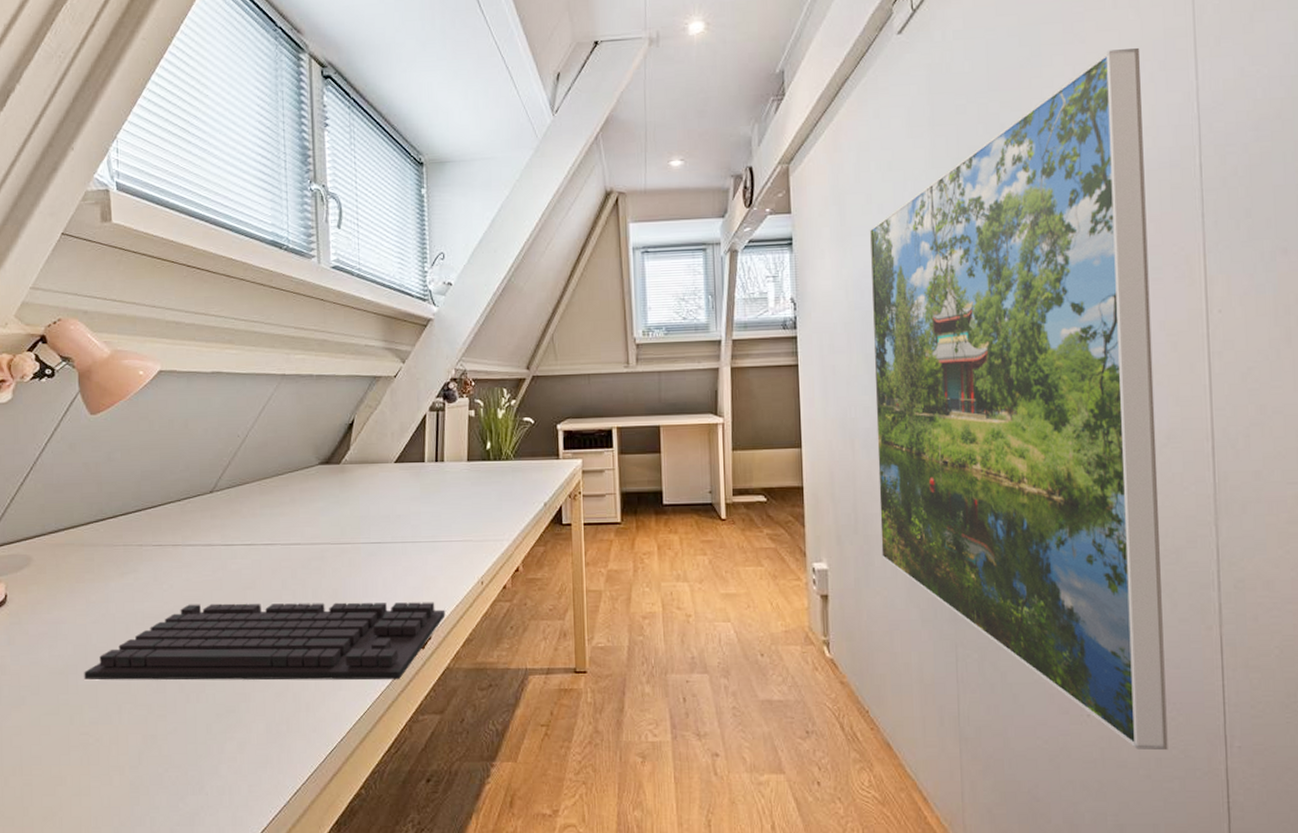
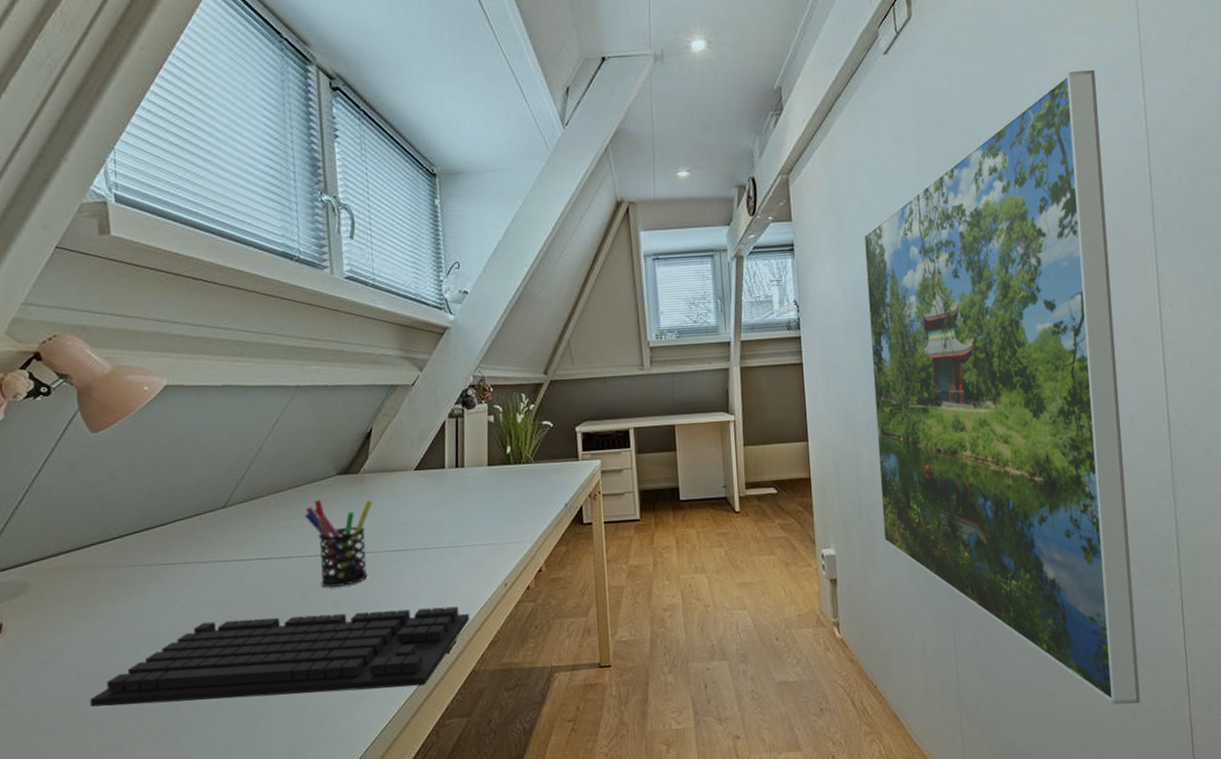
pen holder: none [287,488,353,576] -> present [304,499,373,587]

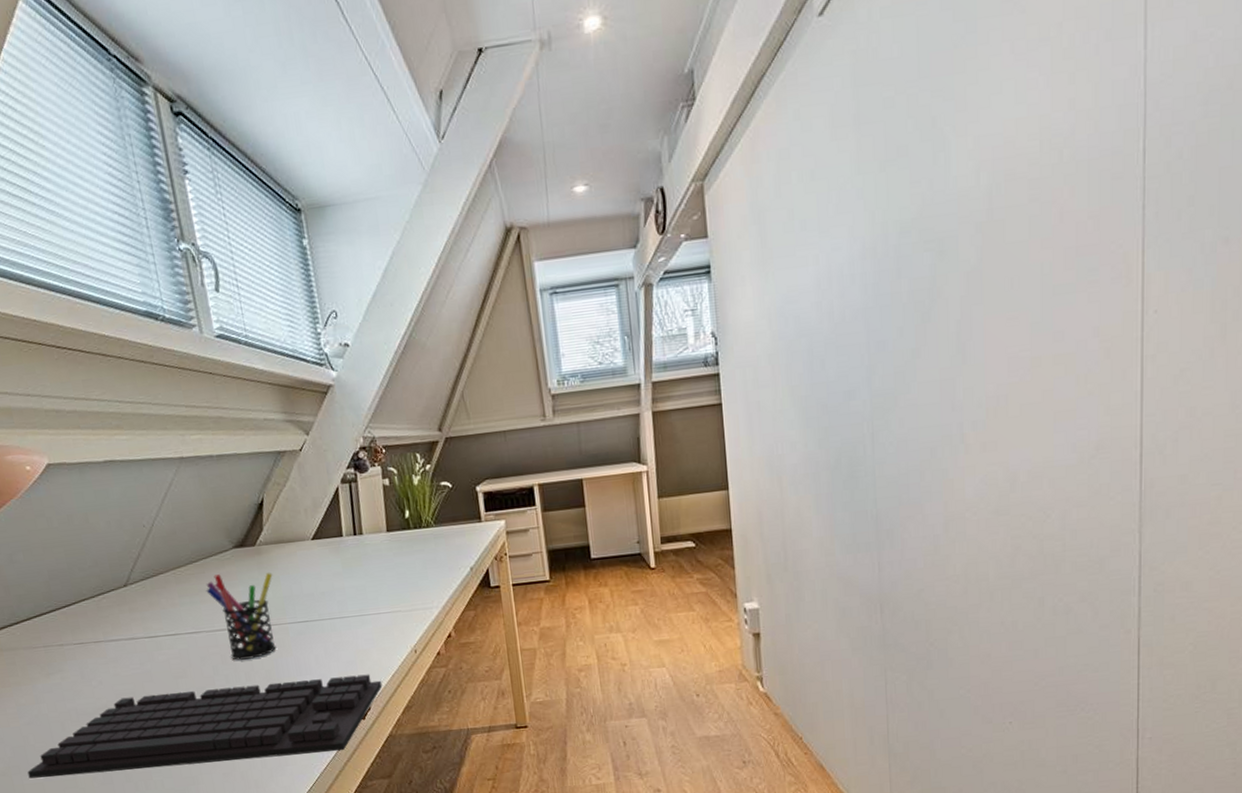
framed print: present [863,70,1141,705] -> none [792,15,1086,749]

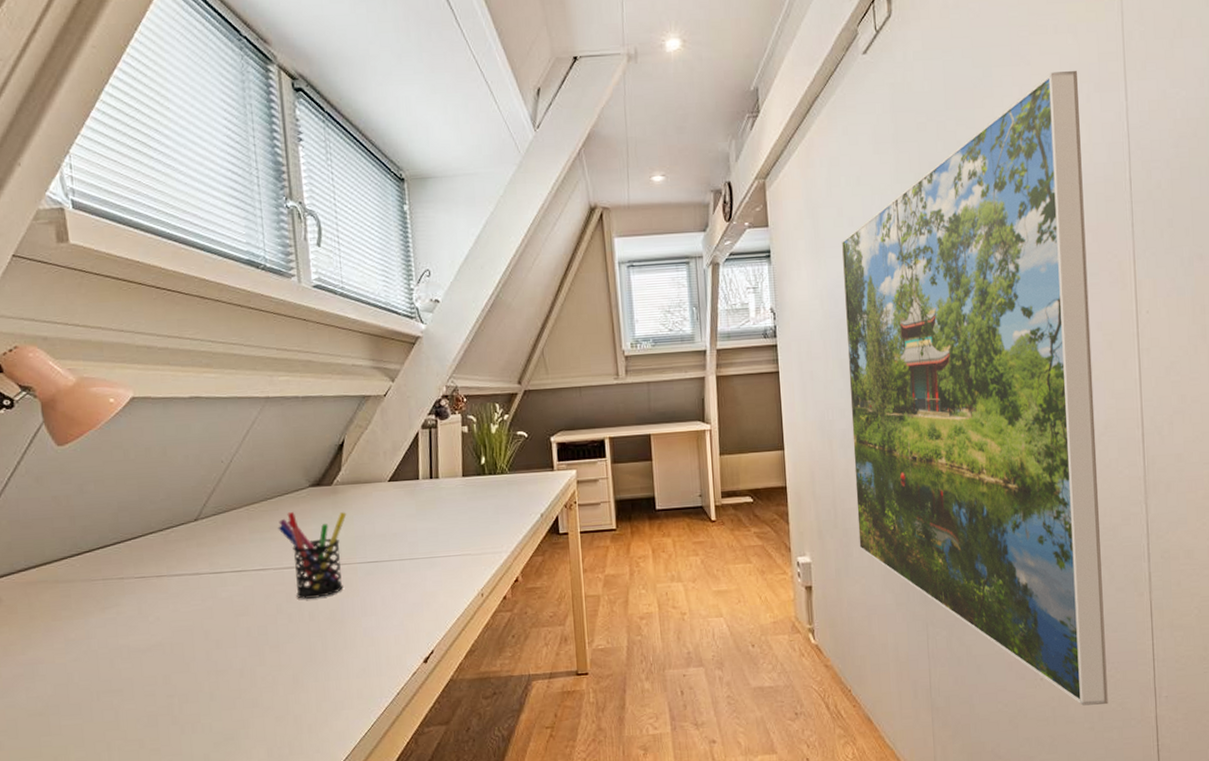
keyboard: present [27,674,383,779] -> none [67,616,447,719]
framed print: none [792,15,1086,749] -> present [841,71,1108,706]

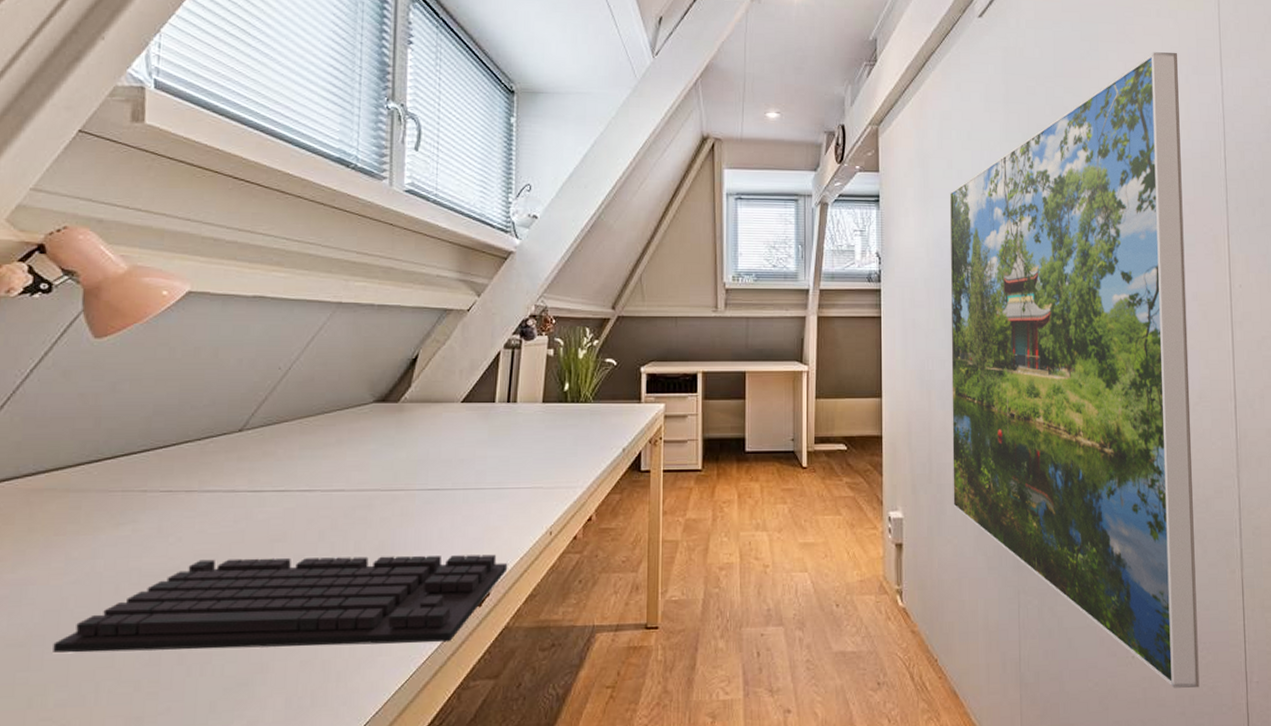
keyboard: none [67,616,447,719] -> present [53,554,508,653]
pen holder: present [278,511,347,599] -> none [332,428,411,526]

